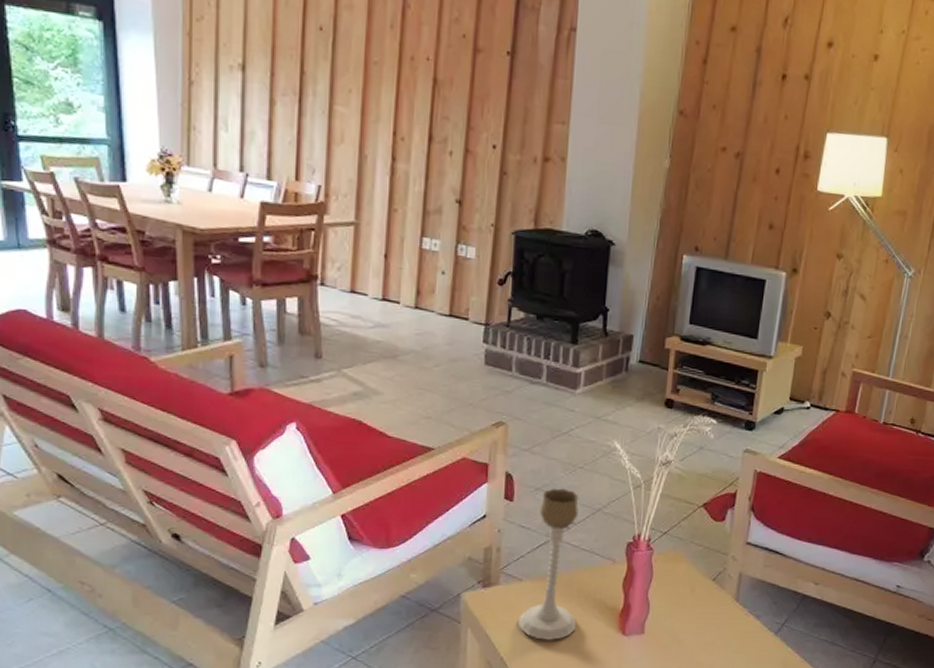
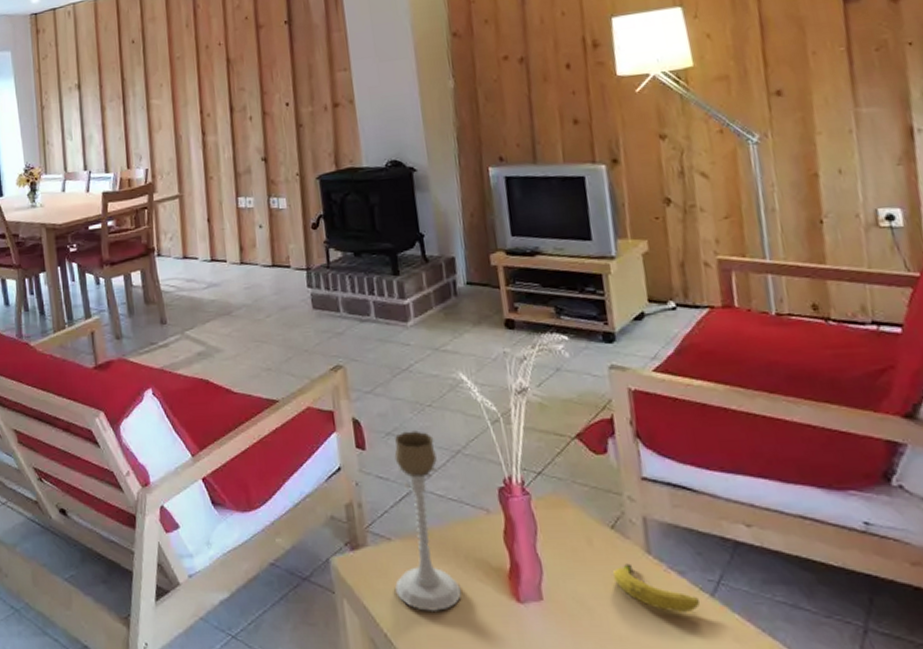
fruit: none [705,608,765,646] -> present [613,563,700,613]

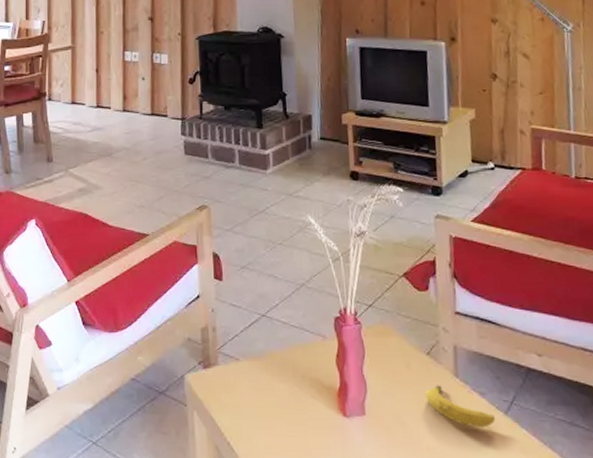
candle holder: present [394,430,462,611] -> none [240,265,296,423]

